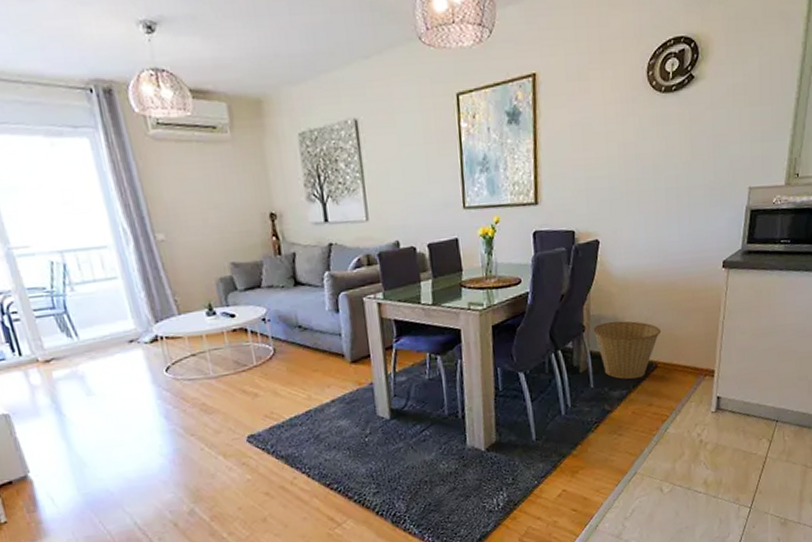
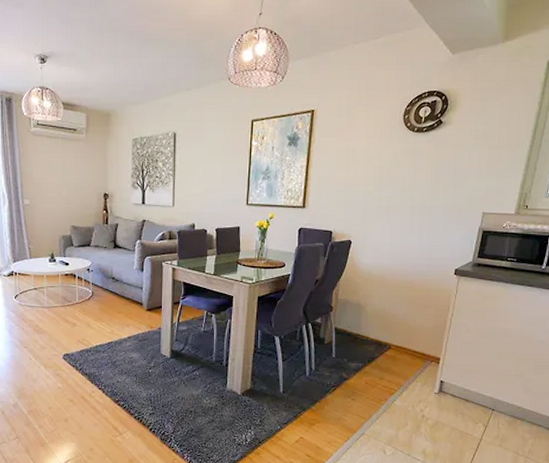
basket: present [593,320,662,380] -> none [339,307,397,356]

